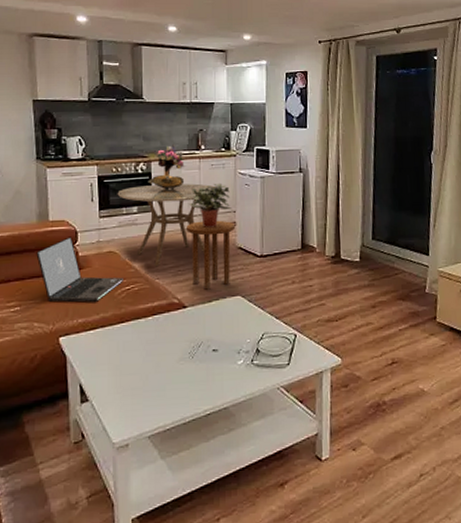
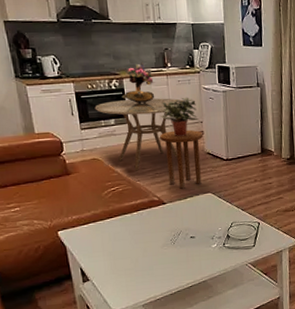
laptop: present [36,237,123,302] -> none [27,147,108,202]

